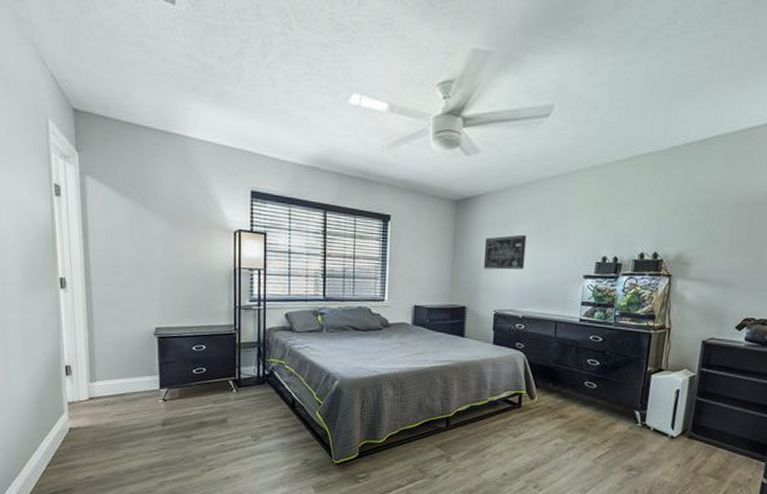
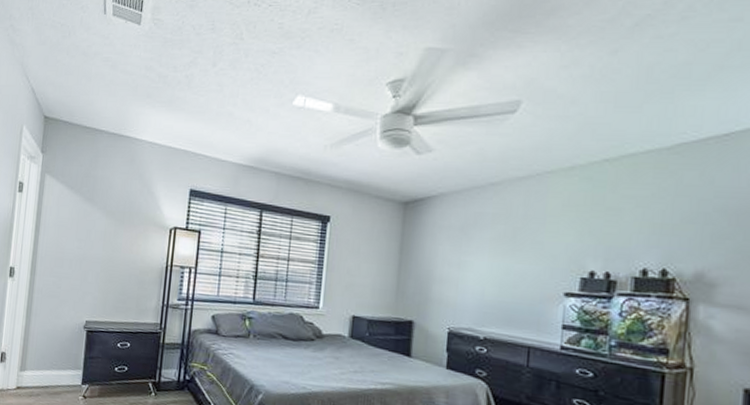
wall art: present [483,234,527,270] -> none [435,241,489,282]

